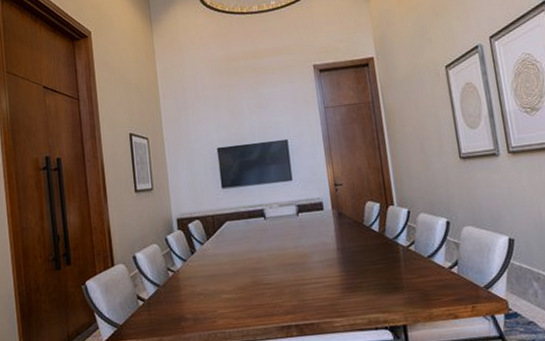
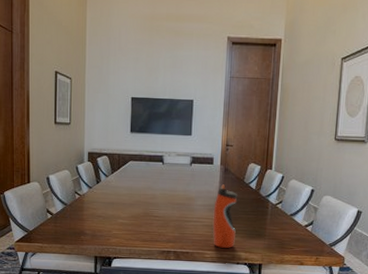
water bottle: none [333,232,368,312] -> present [212,184,238,248]

